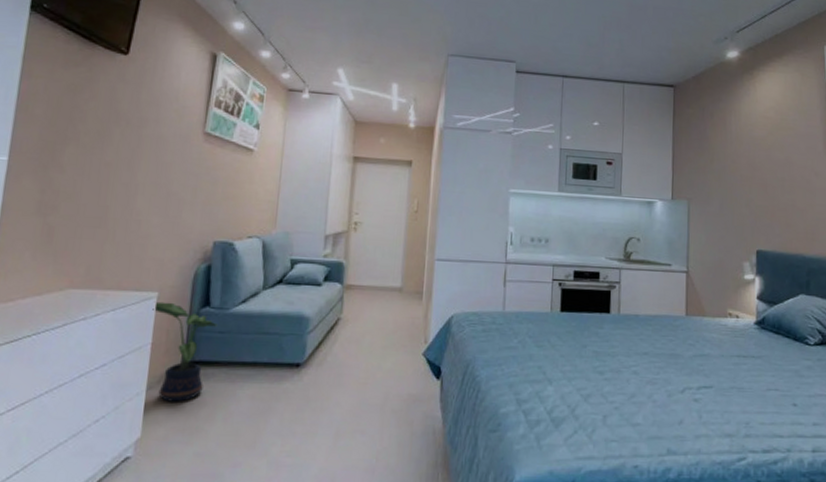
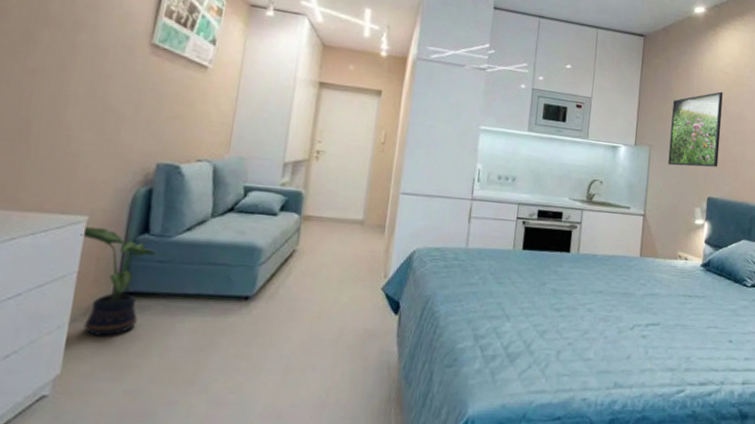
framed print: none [709,137,766,219] -> present [668,91,723,168]

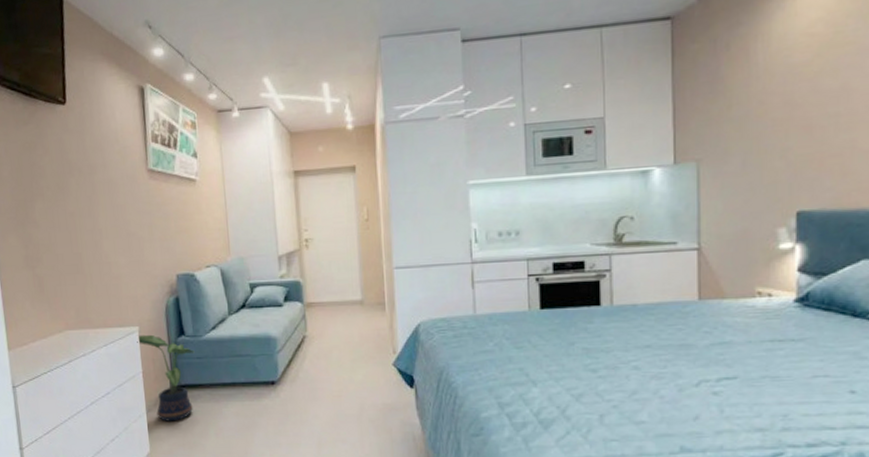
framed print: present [668,91,723,168] -> none [726,63,811,180]

